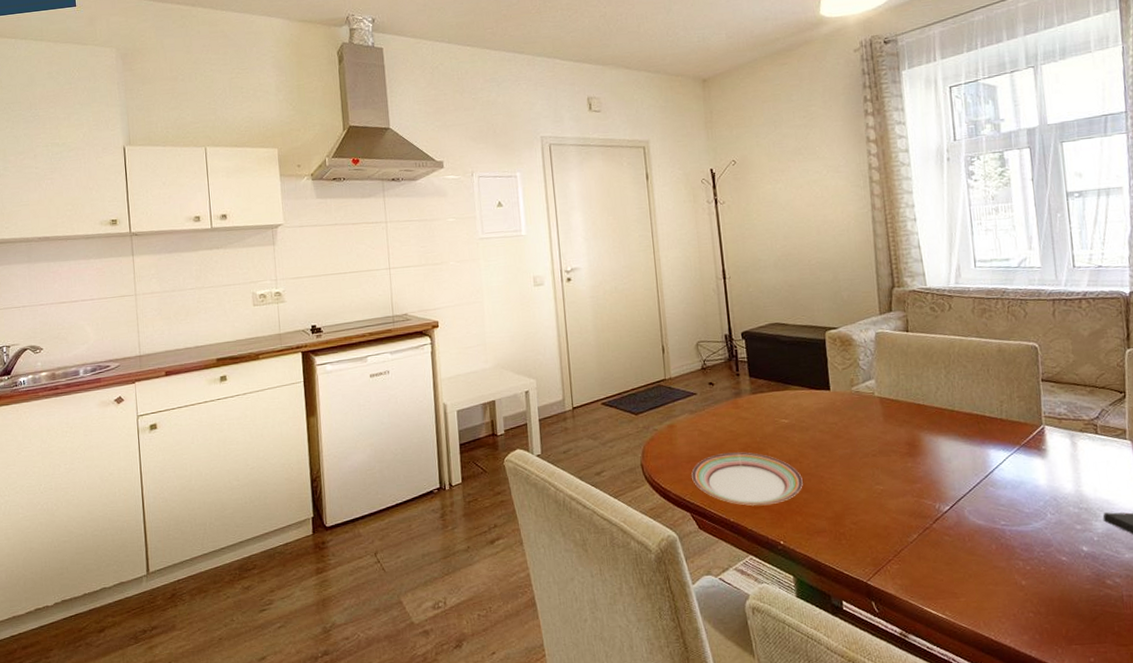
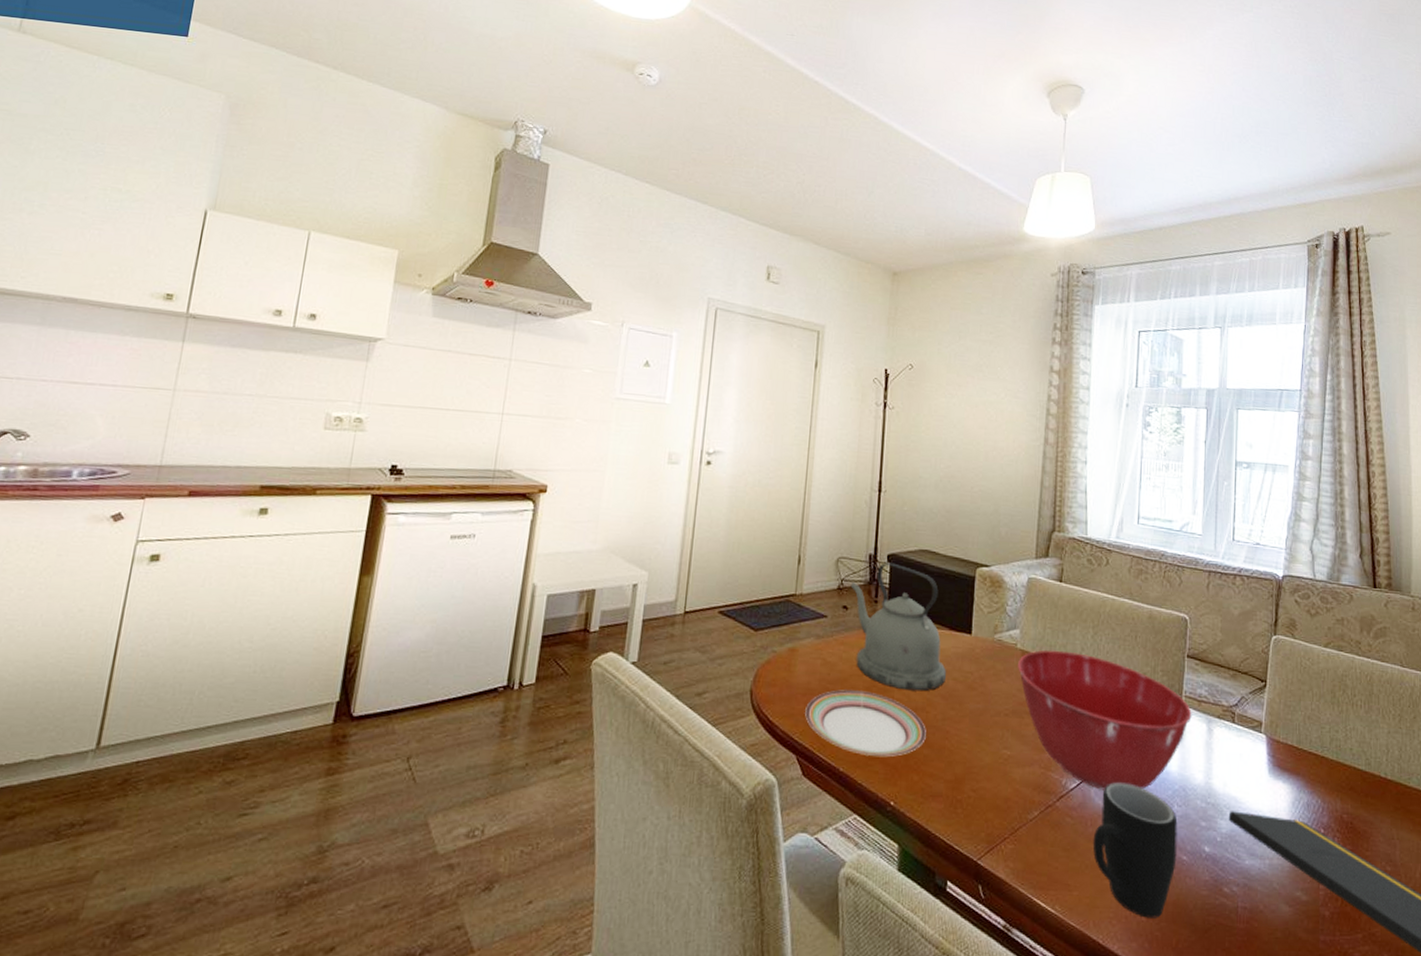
kettle: none [712,339,813,447] -> present [850,562,946,692]
mixing bowl: none [878,392,1054,509] -> present [1018,650,1192,790]
mug: none [972,500,1056,614] -> present [1092,782,1178,918]

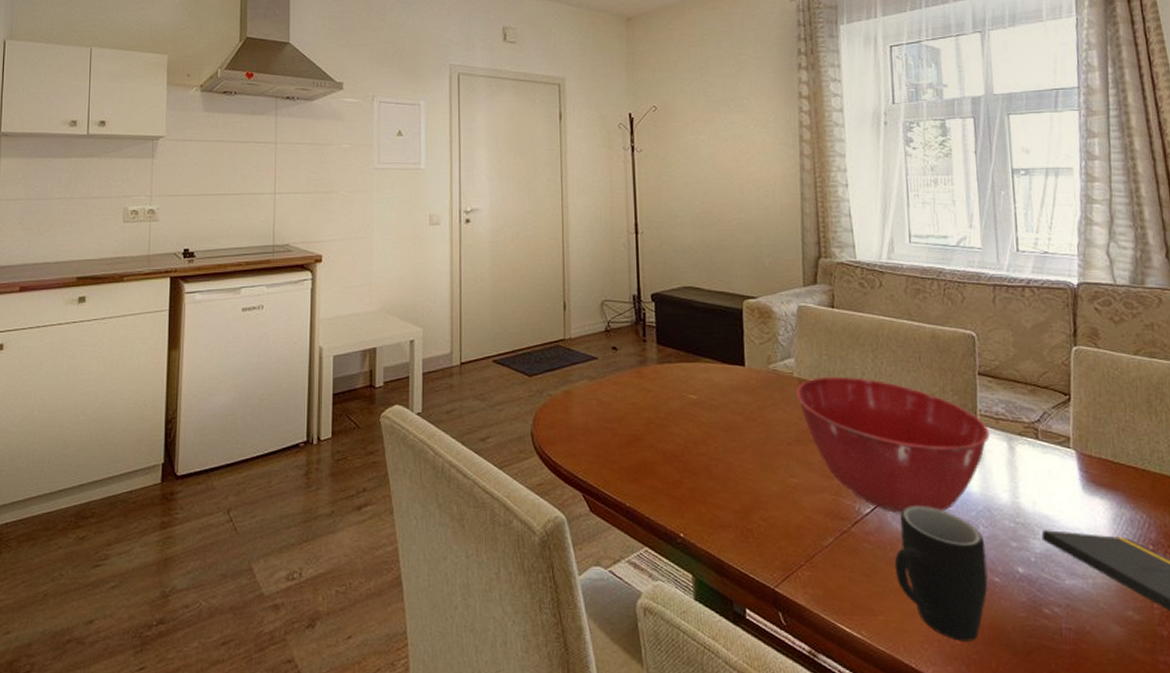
plate: present [805,689,926,757] -> none [586,428,709,490]
kettle: present [850,562,946,692] -> none [617,302,723,425]

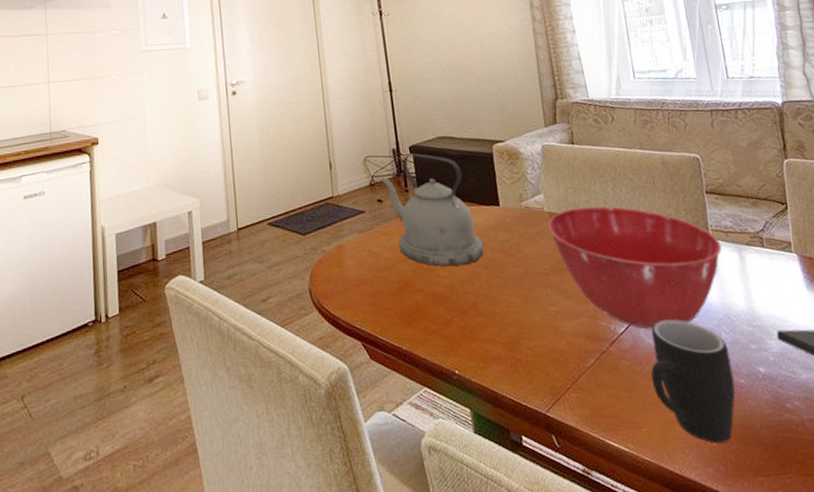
kettle: none [617,302,723,425] -> present [380,153,484,267]

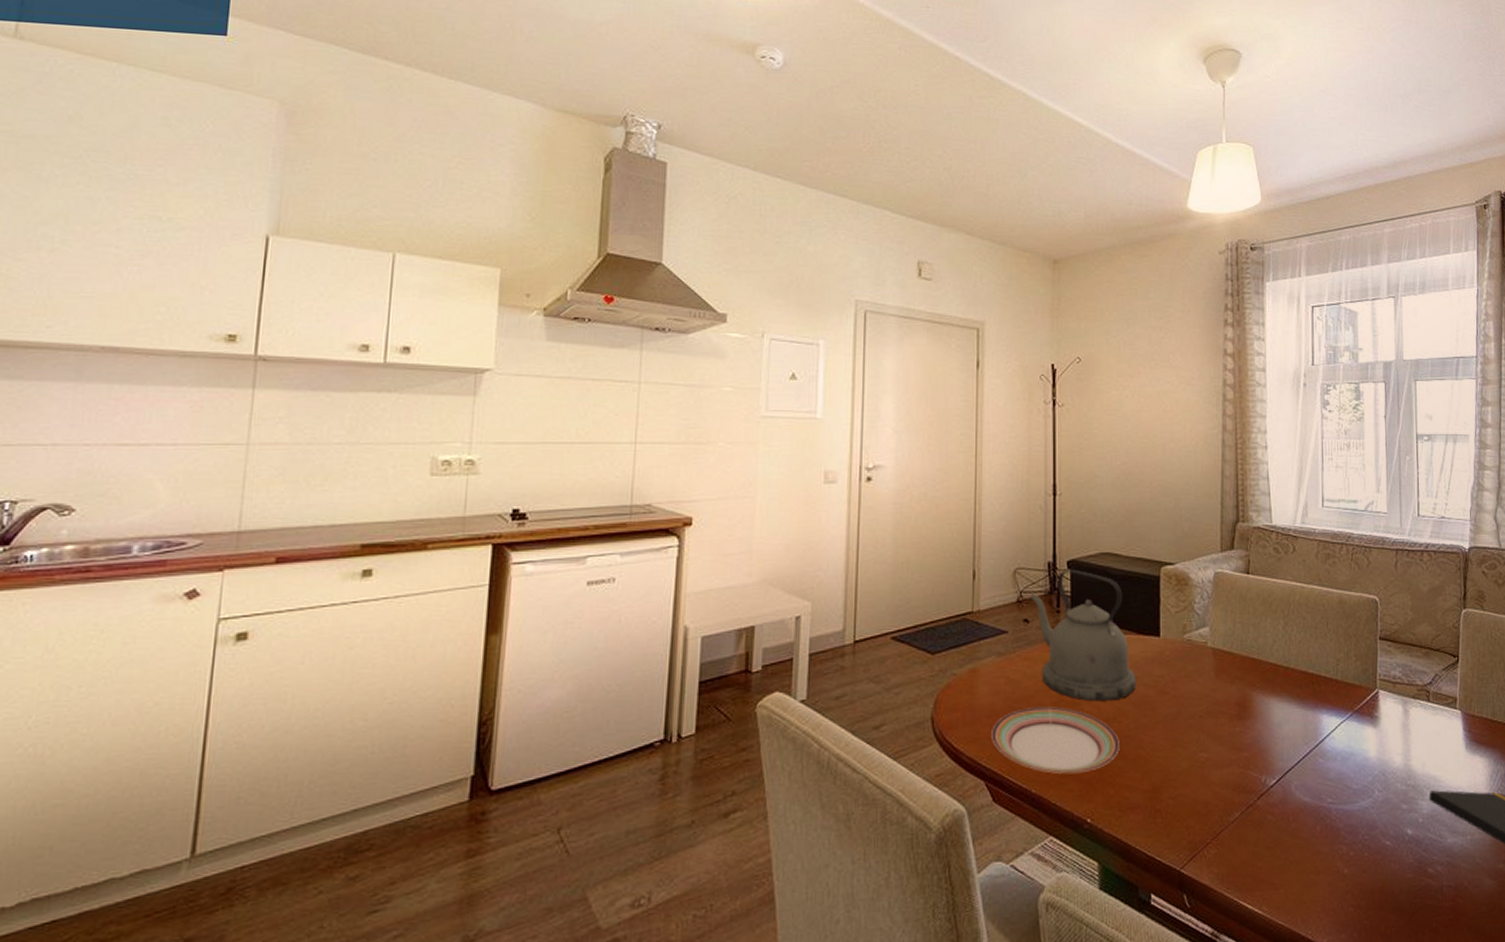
plate: none [361,273,476,332] -> present [991,706,1119,774]
mixing bowl: present [548,206,722,330] -> none [1210,644,1387,784]
mug: present [651,319,735,443] -> none [1296,774,1380,908]

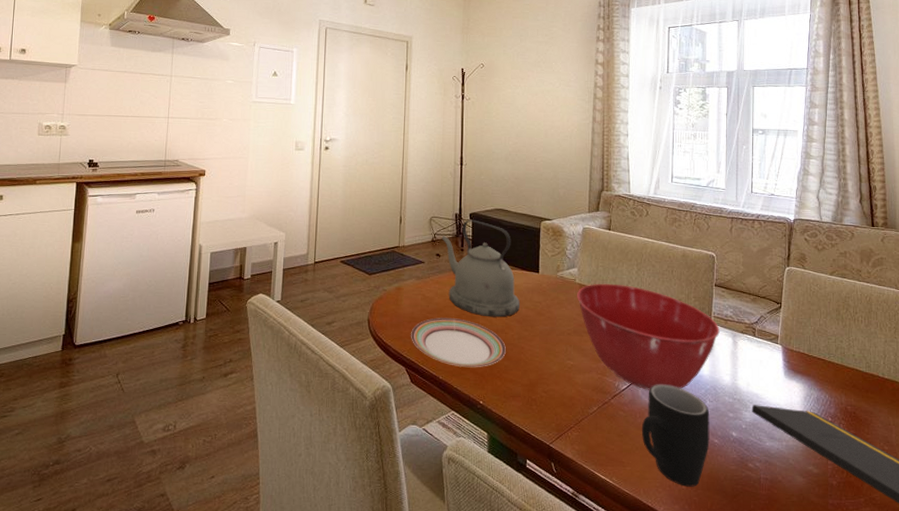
mixing bowl: none [1210,644,1387,784] -> present [577,283,720,390]
mug: none [1296,774,1380,908] -> present [641,384,710,487]

